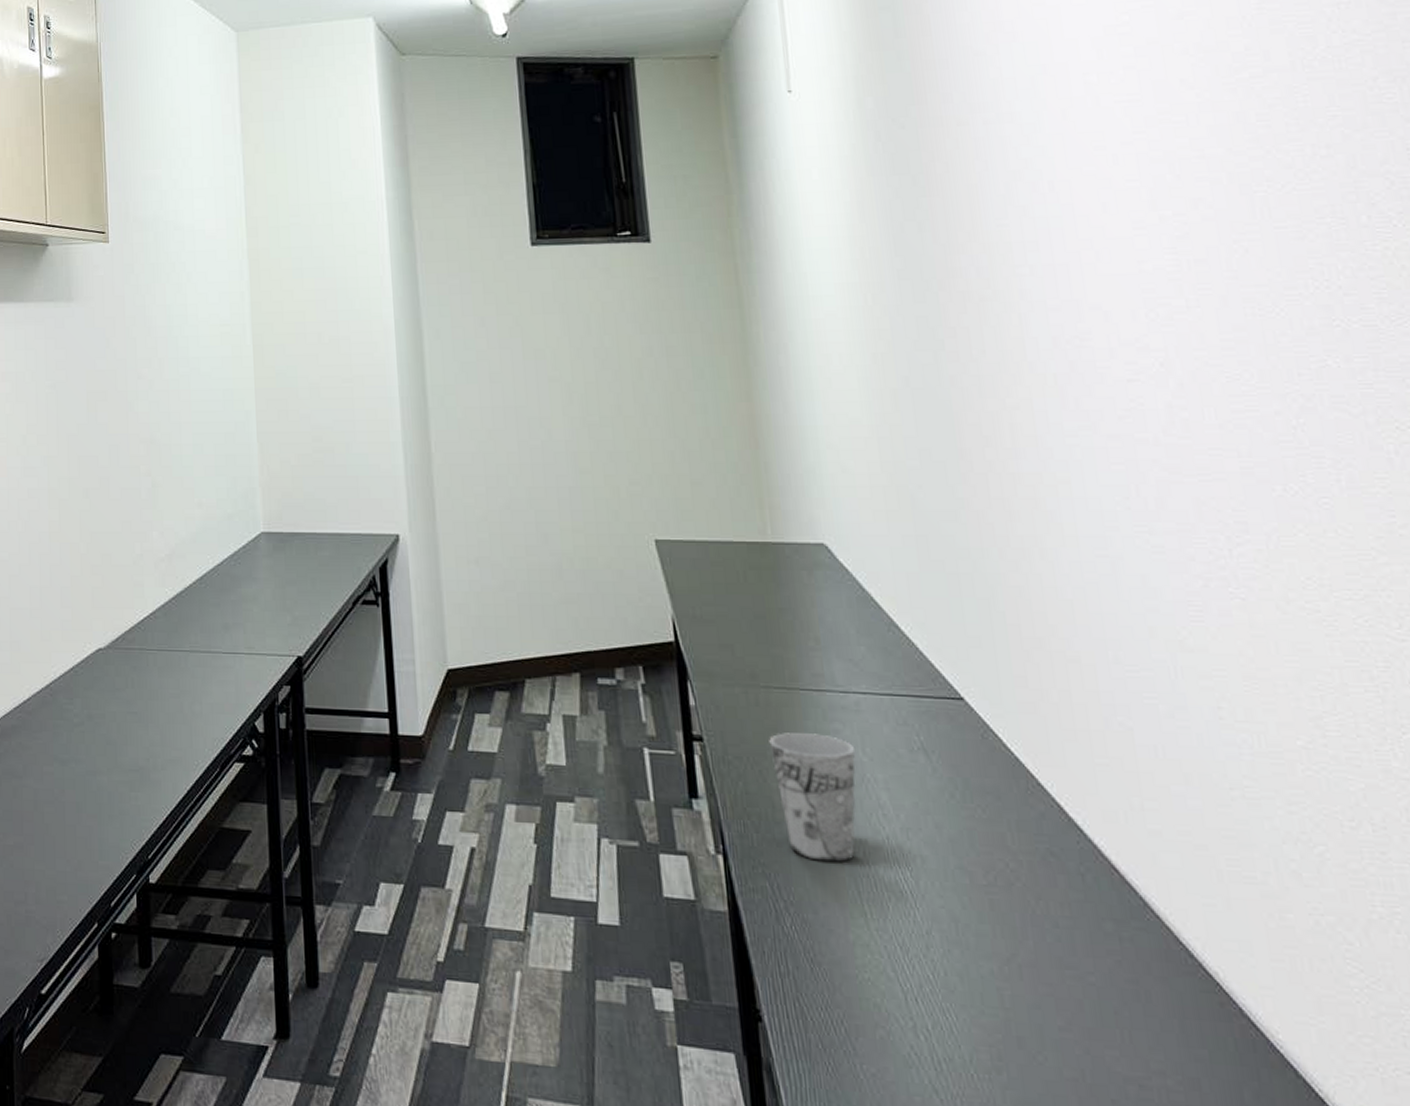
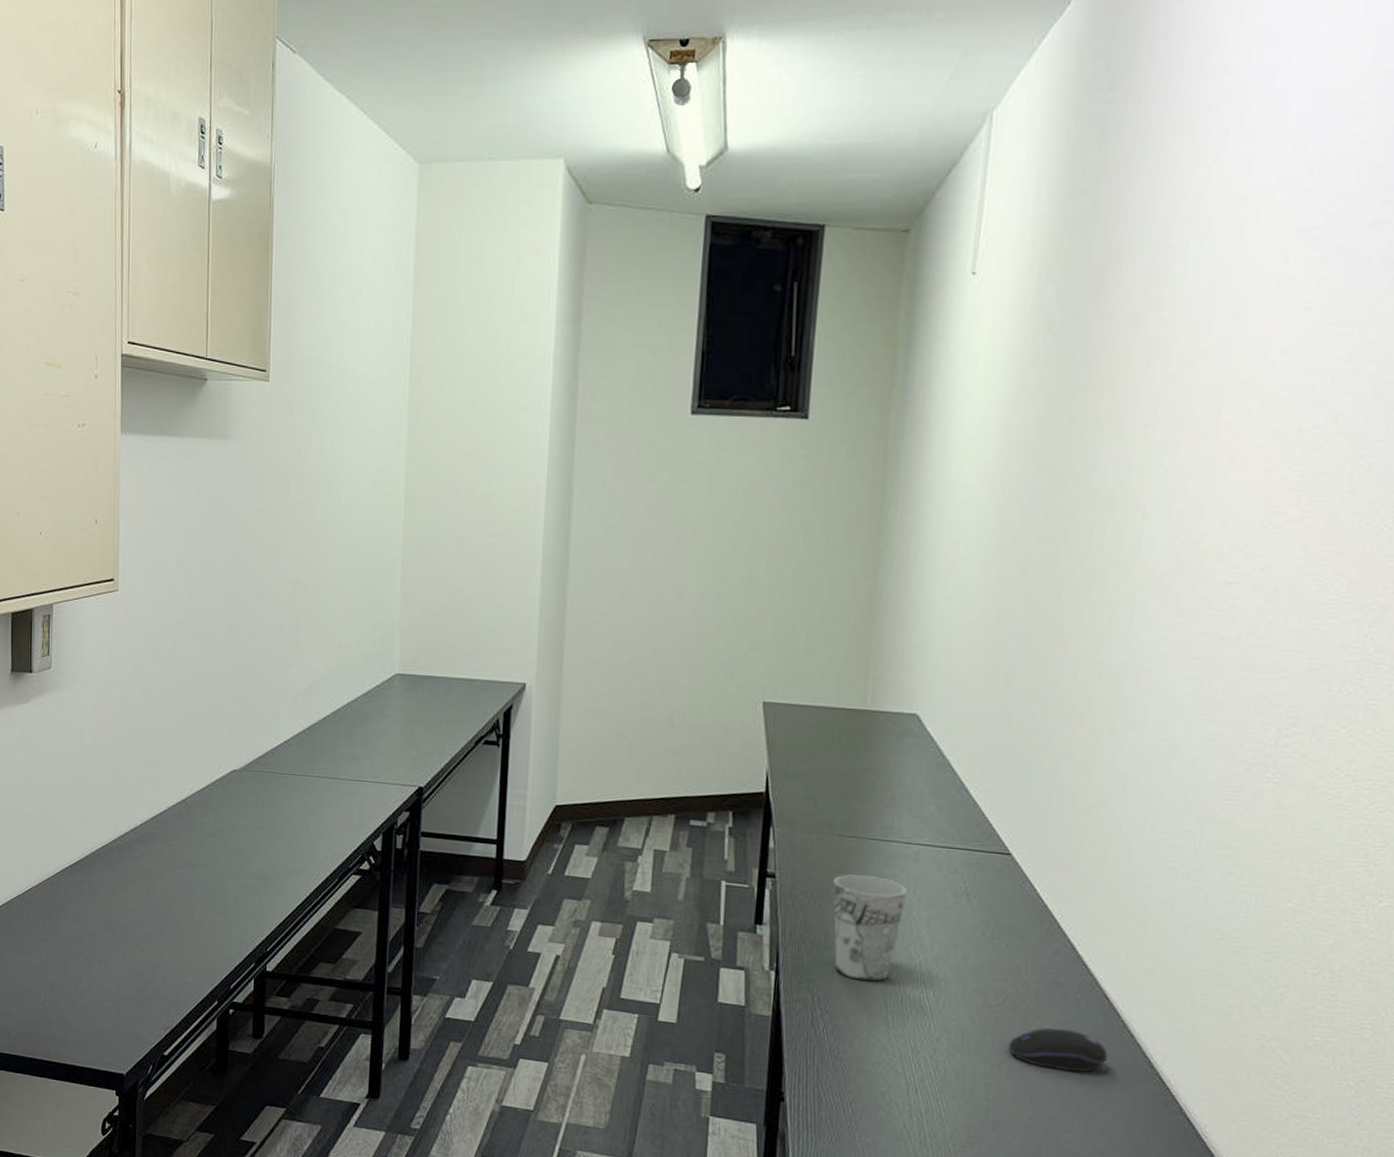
computer mouse: none [1012,911,1136,967] -> present [1008,1027,1109,1072]

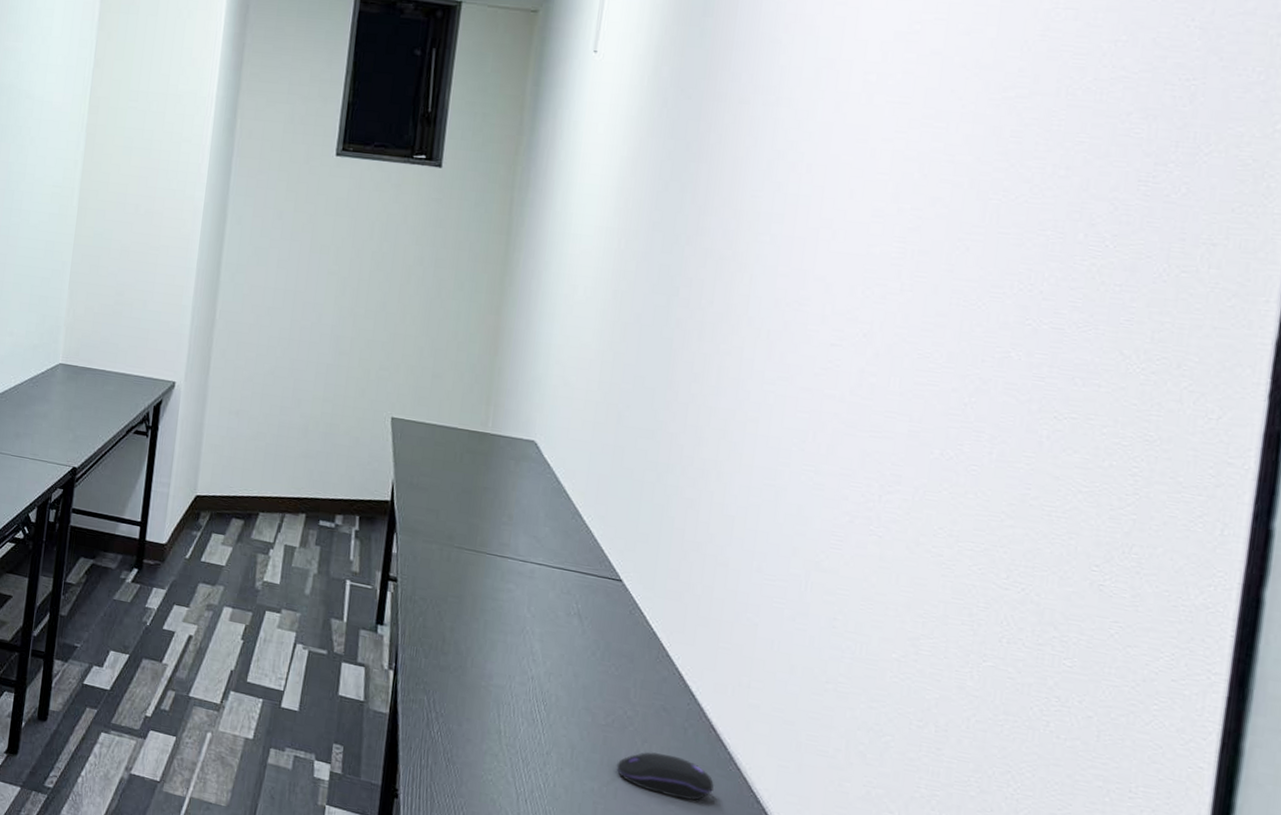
cup: present [832,874,907,982] -> none [450,585,521,691]

